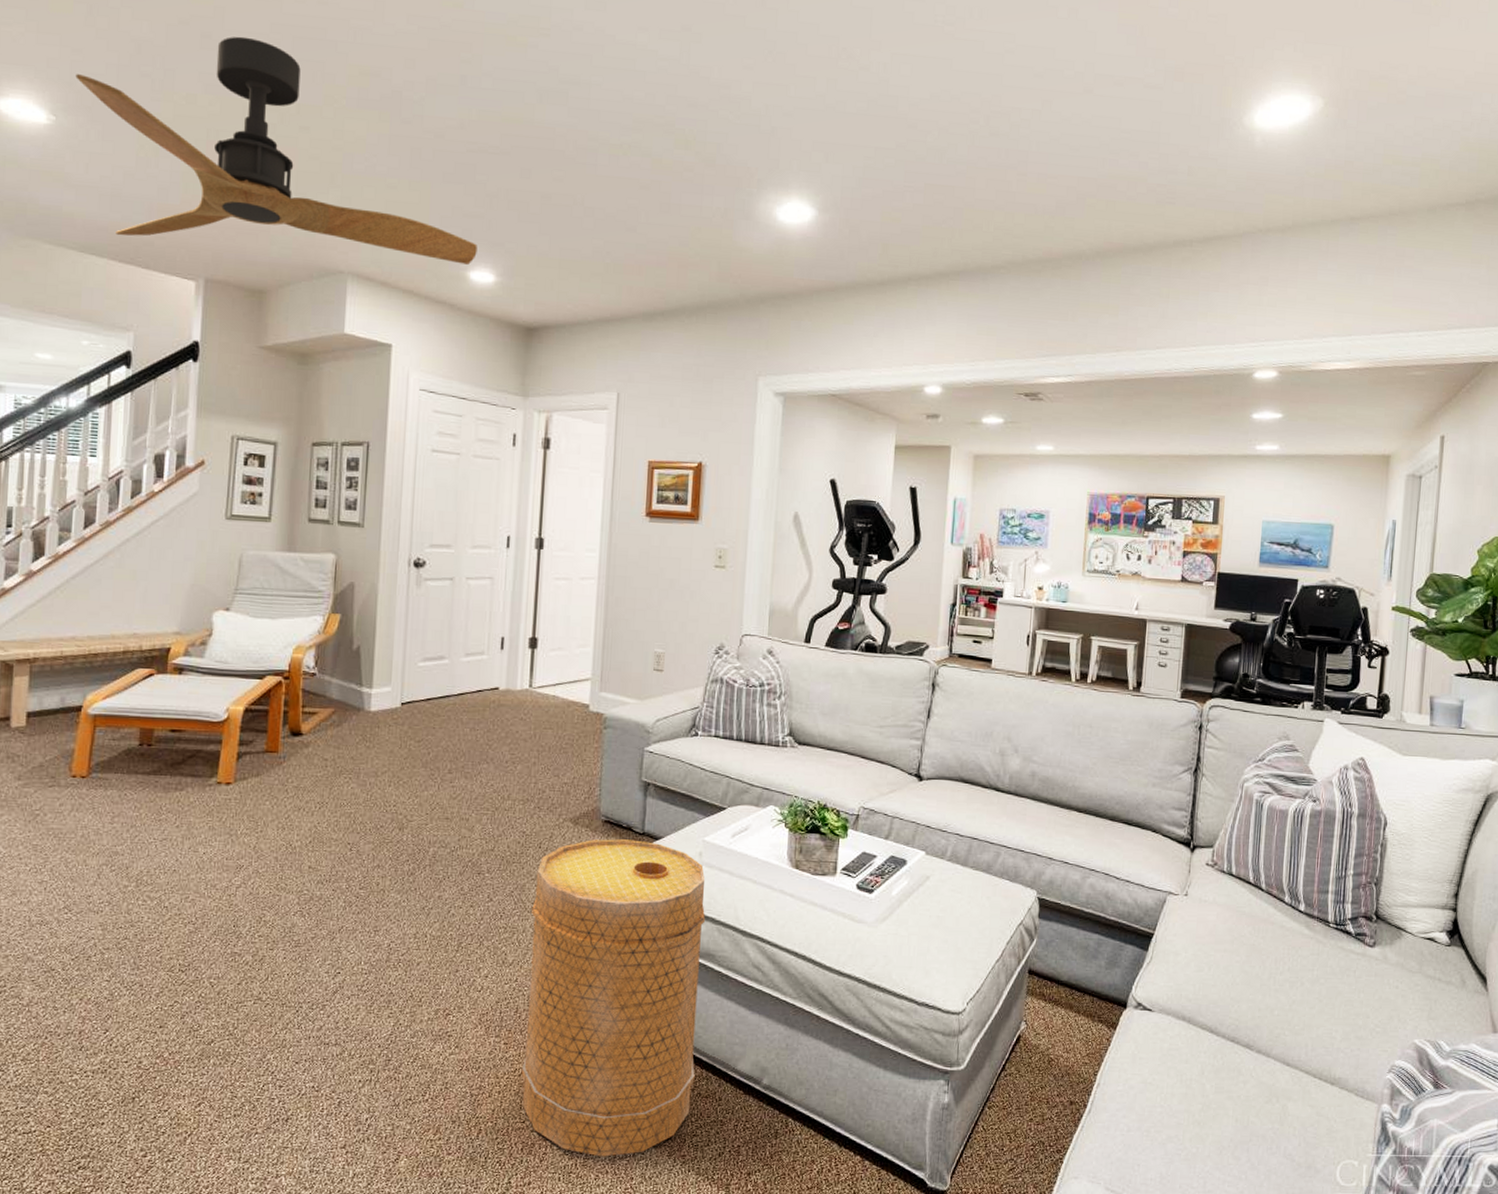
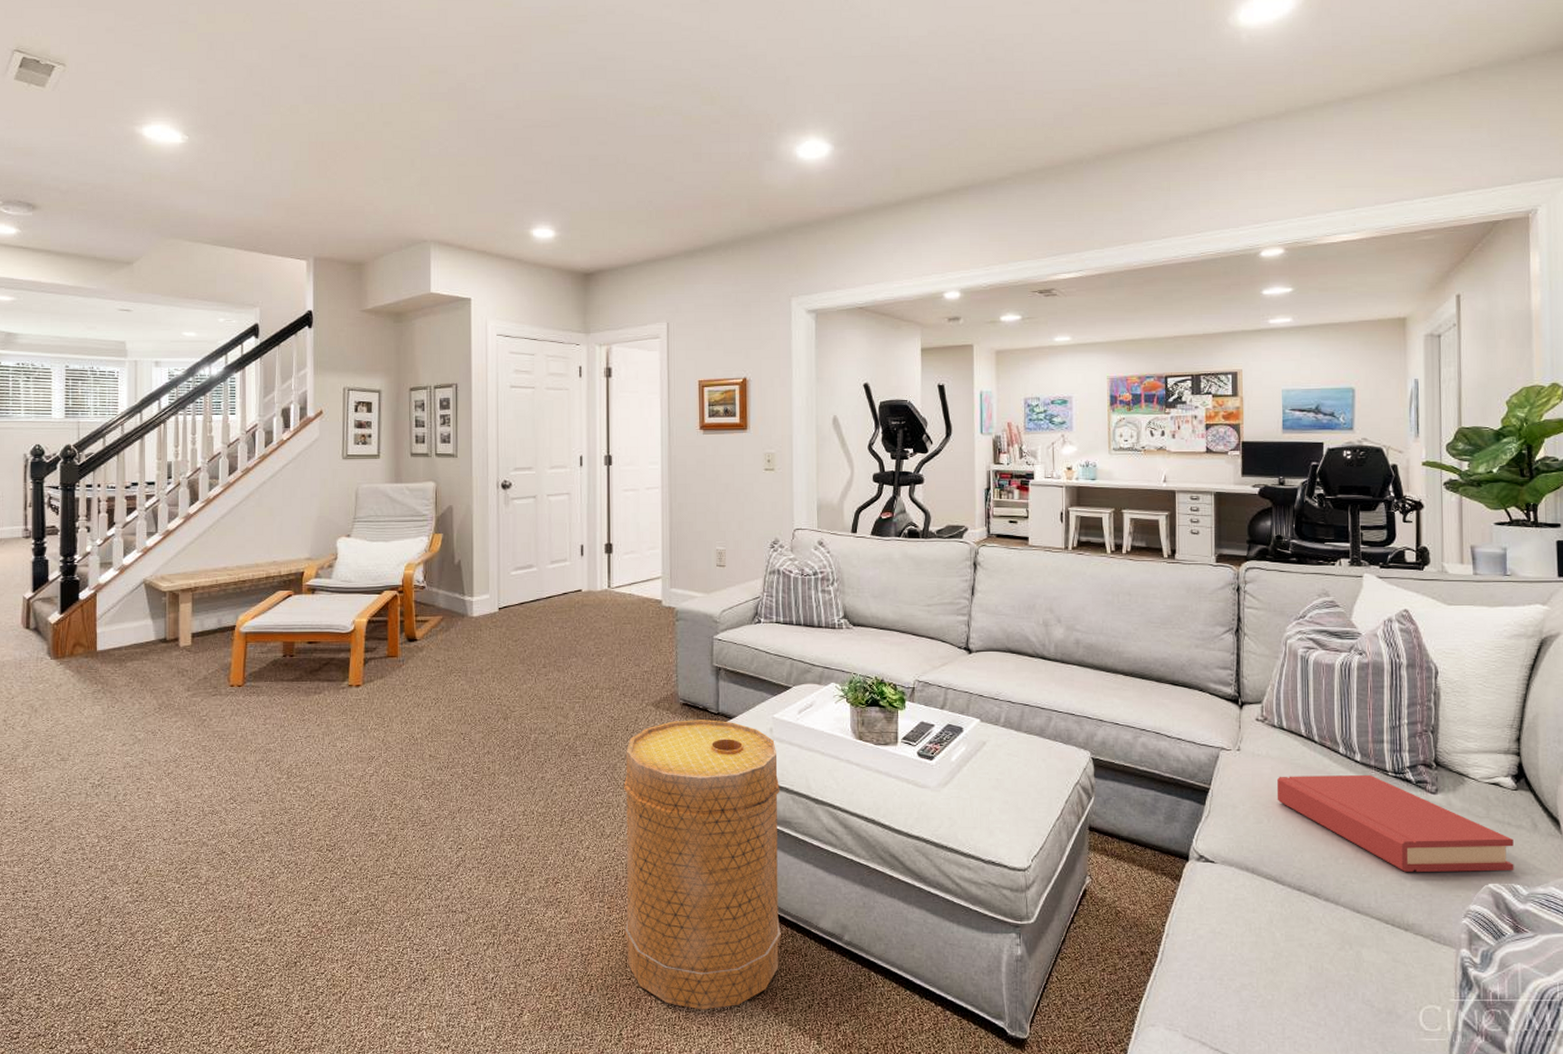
ceiling fan: present [75,36,477,265] -> none [202,53,538,229]
hardback book: none [1219,923,1442,1027] -> present [1277,775,1514,872]

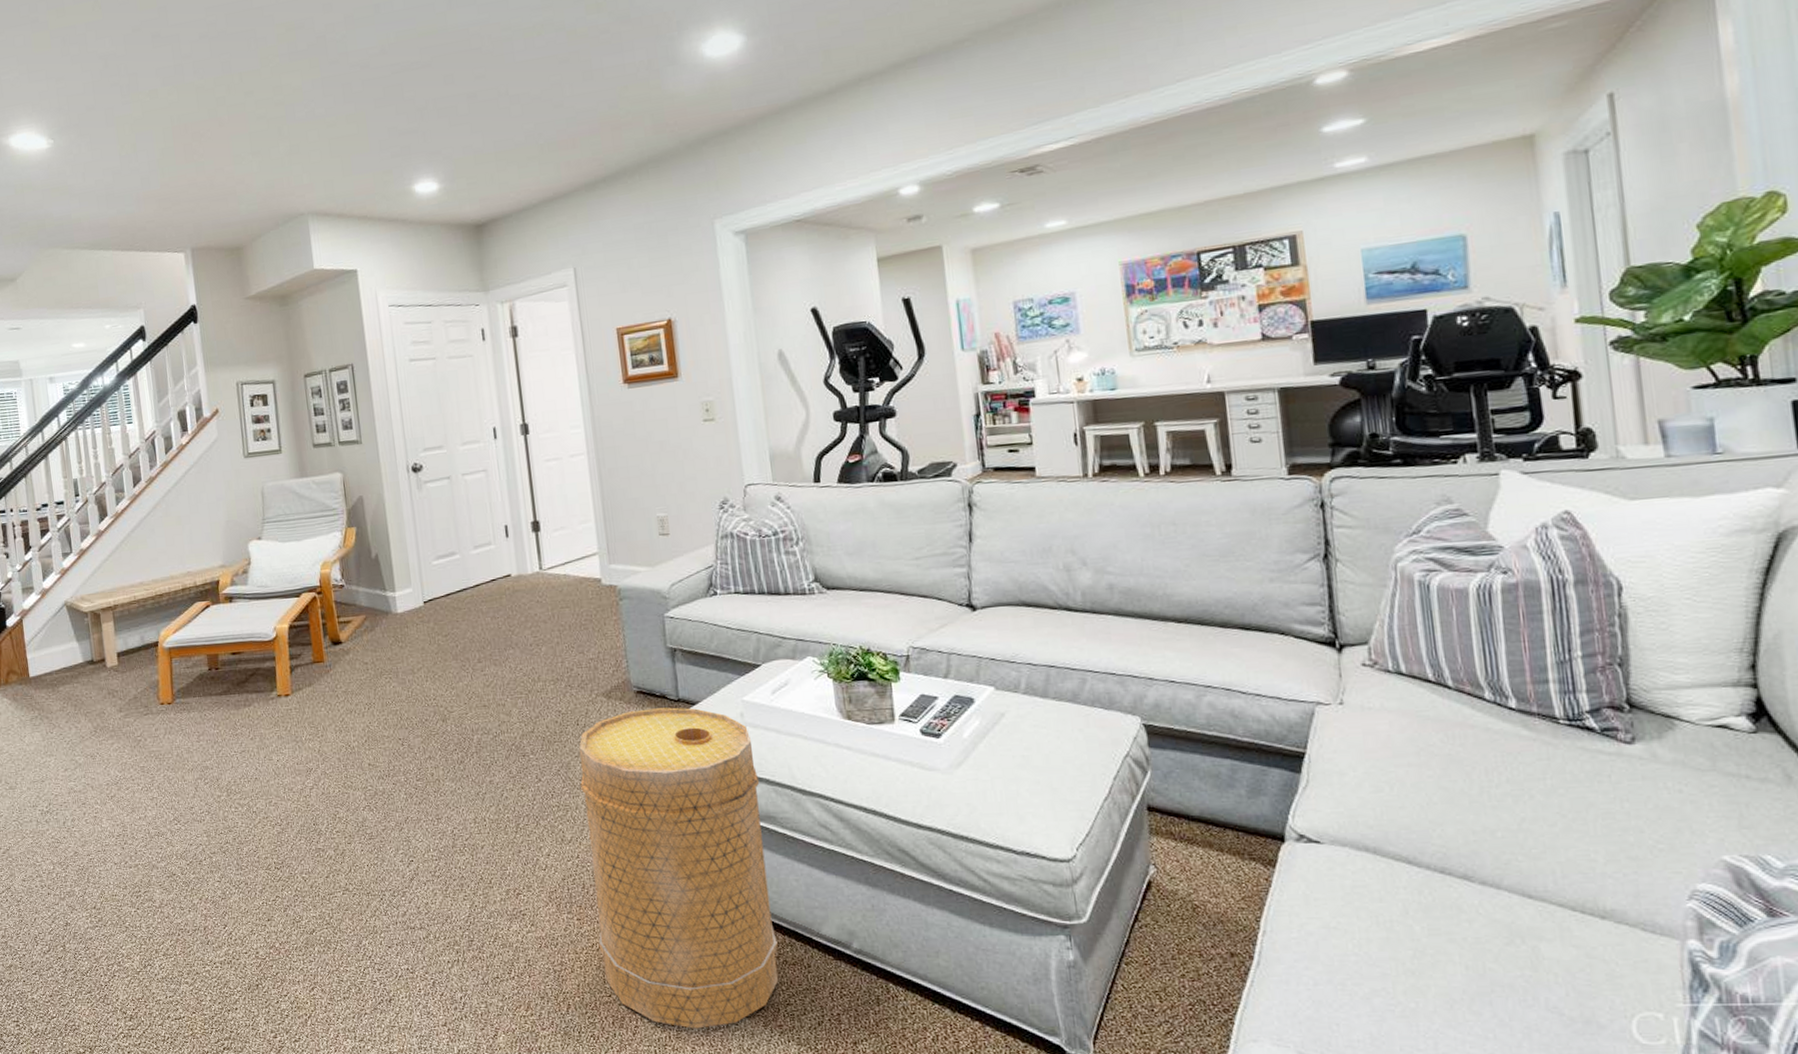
hardback book: present [1277,775,1514,872] -> none [1399,725,1761,845]

